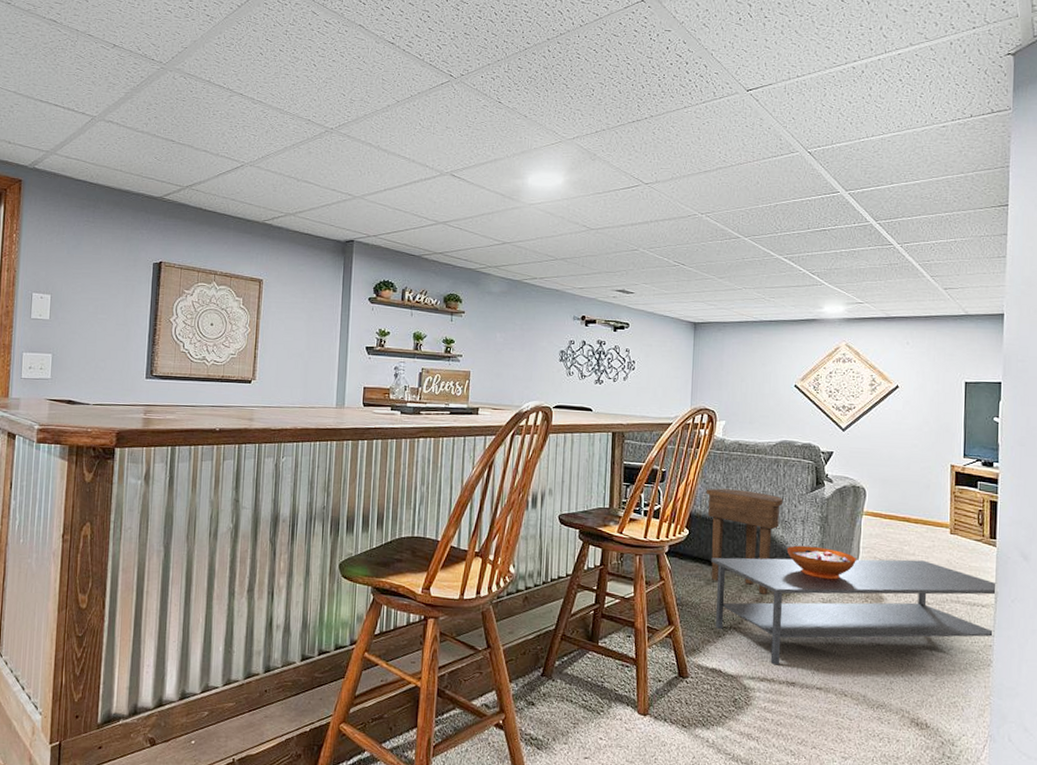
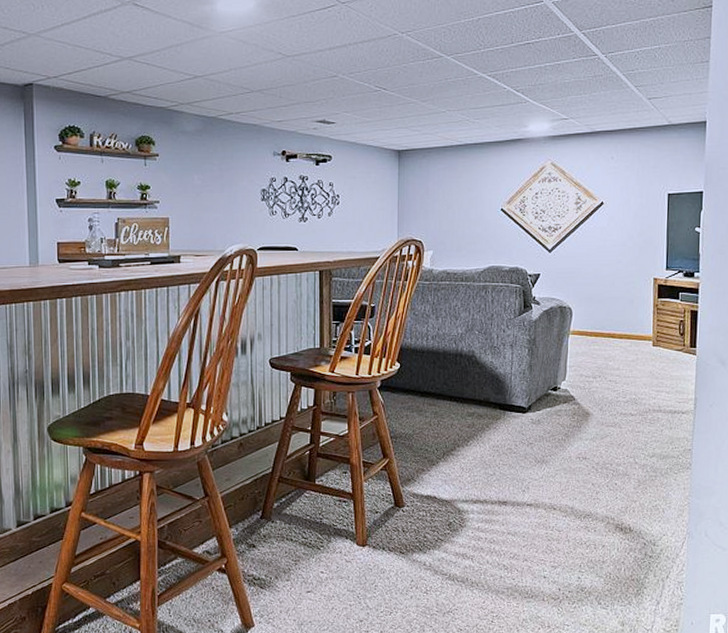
side table: present [705,488,784,594] -> none [415,319,492,420]
coffee table: present [710,557,998,665] -> none [422,374,697,487]
decorative bowl: present [786,545,856,580] -> none [496,369,563,400]

